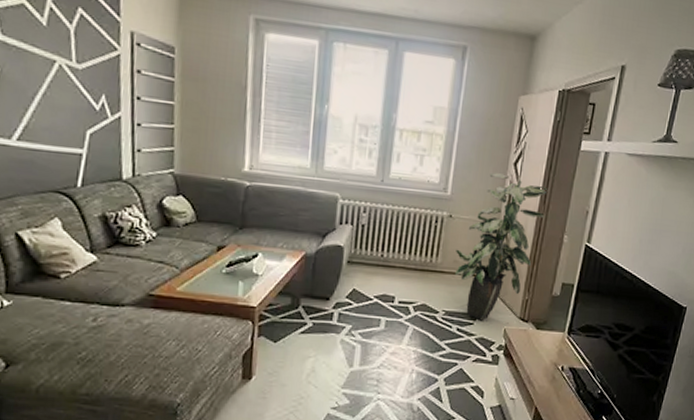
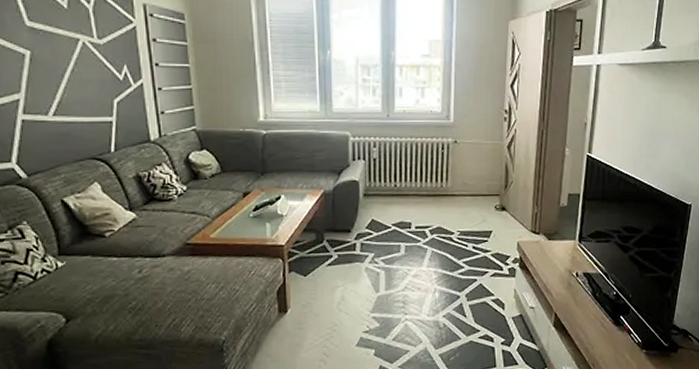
indoor plant: present [455,173,548,321] -> none [464,97,546,237]

